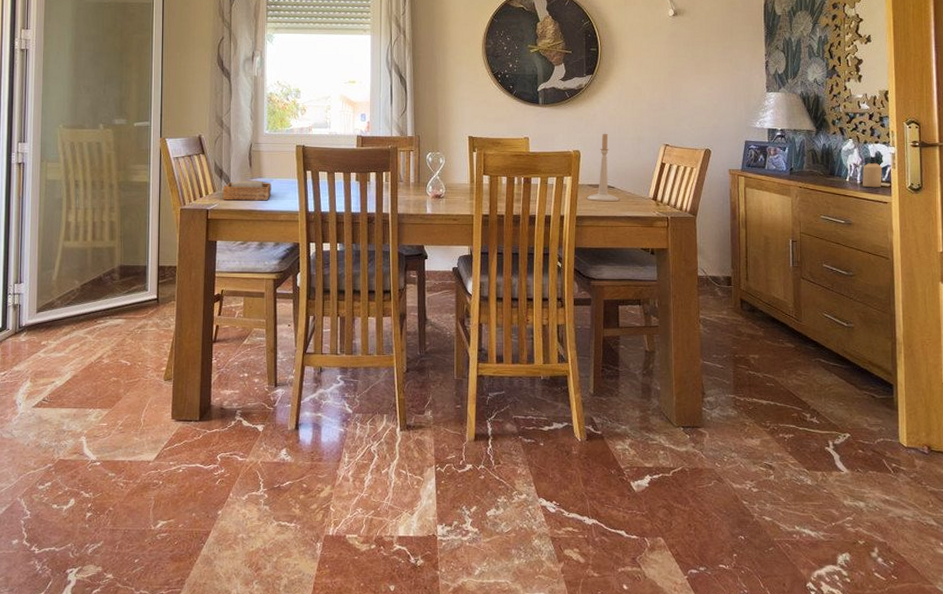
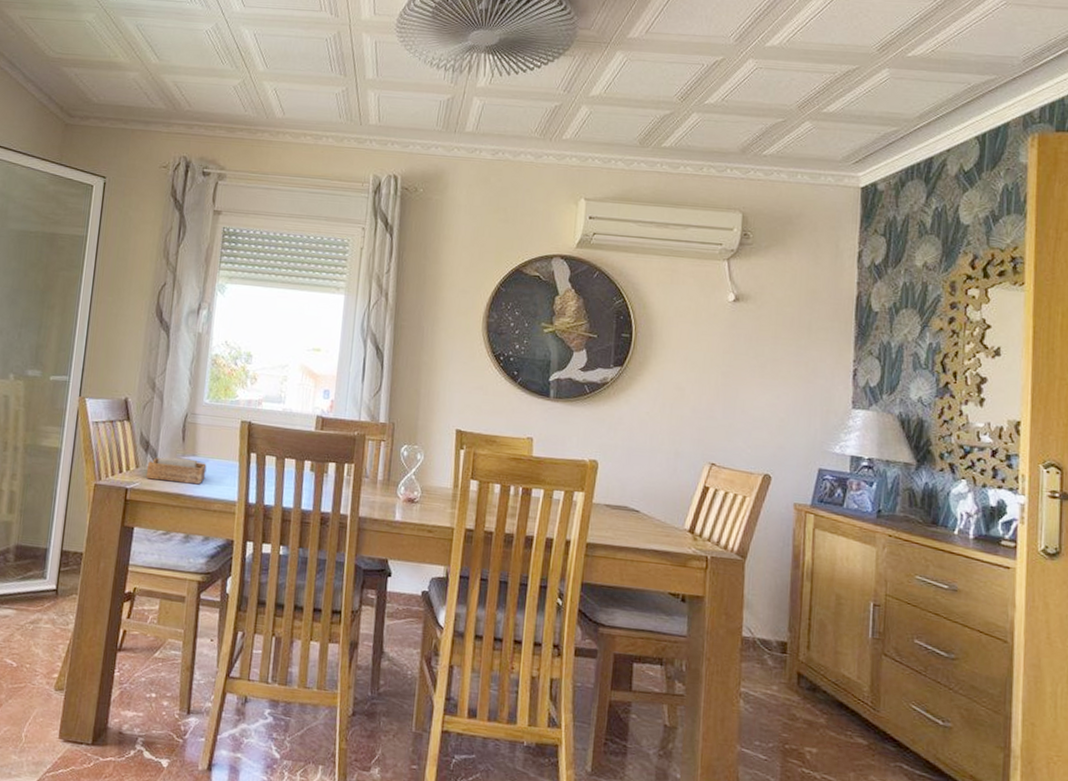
candlestick: present [586,133,619,202] -> none [601,441,645,531]
candle: present [863,163,882,188] -> none [977,513,1006,548]

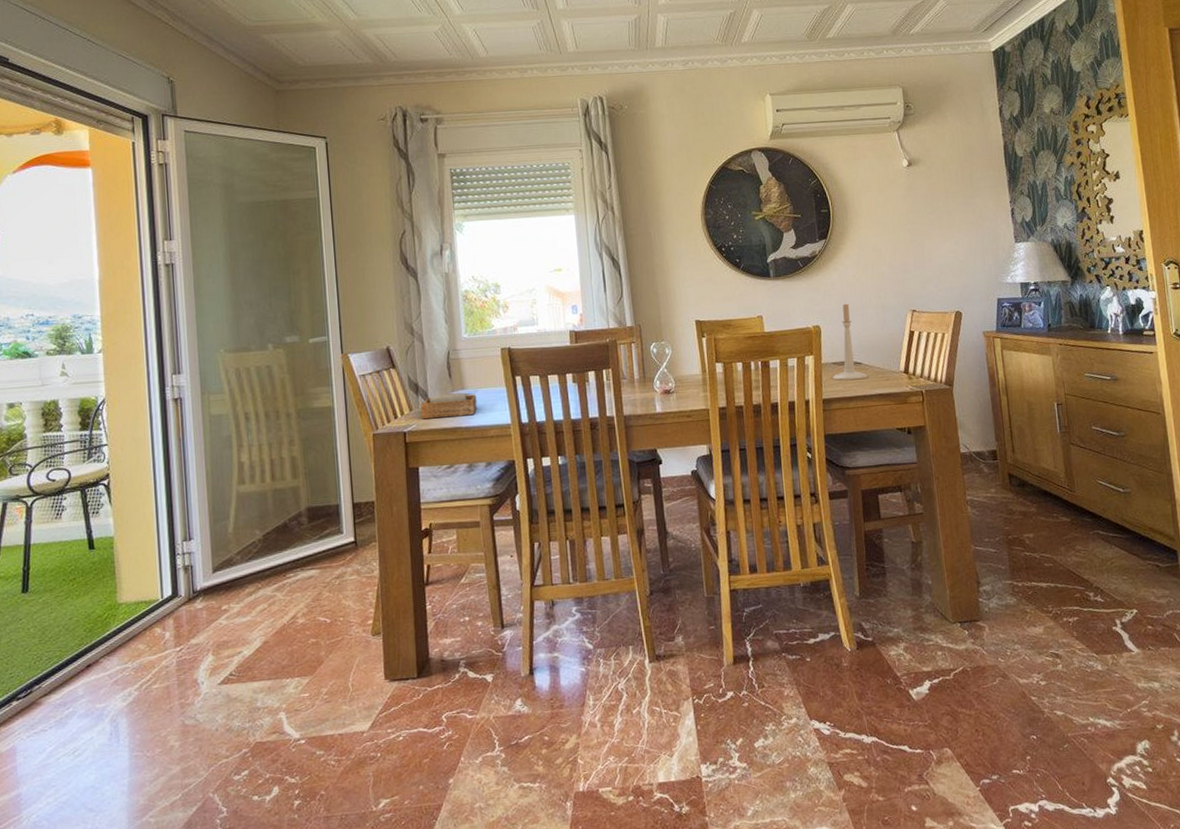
candlestick: none [601,441,645,531] -> present [831,303,868,381]

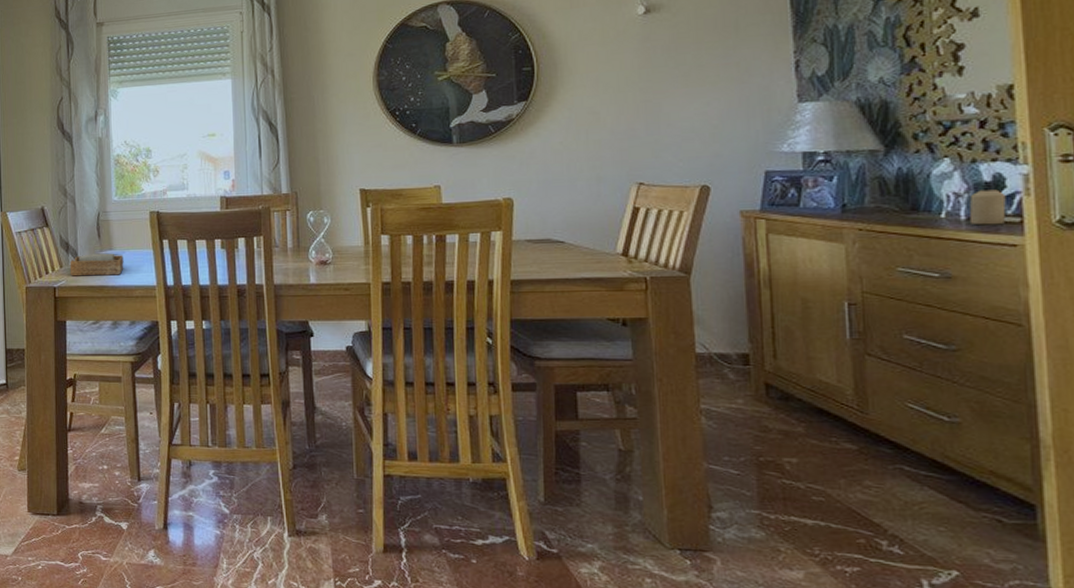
candlestick: present [831,303,868,381] -> none [523,173,573,261]
candle: none [1124,310,1145,338] -> present [970,189,1006,226]

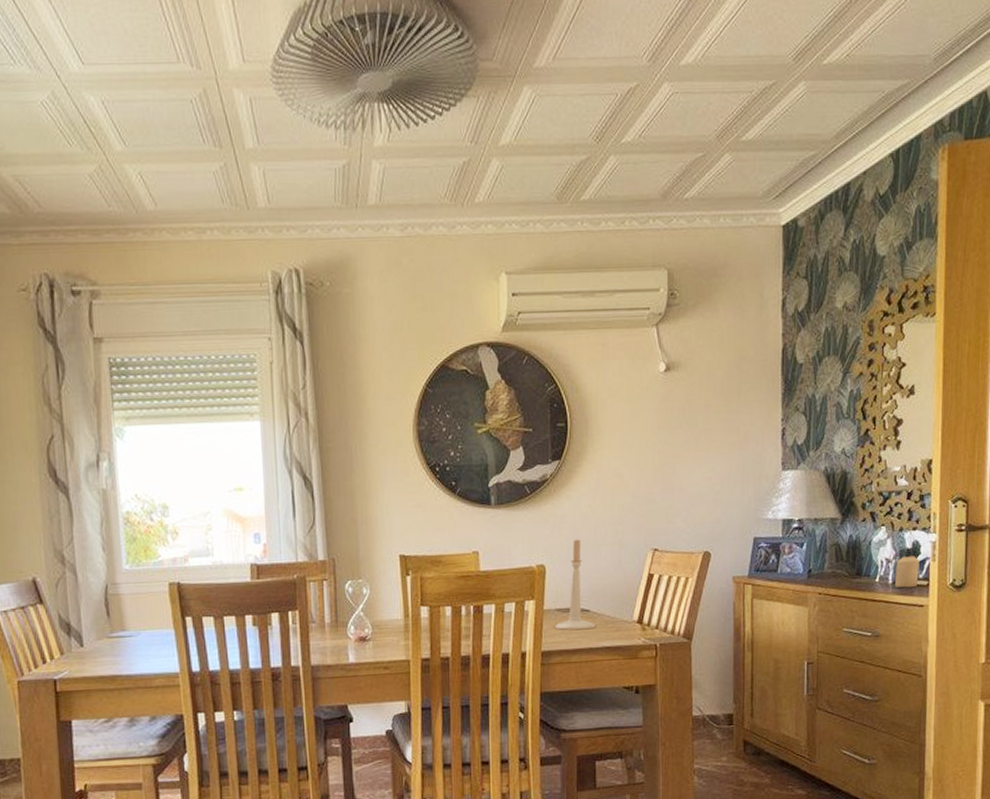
napkin holder: present [69,253,124,276] -> none [72,635,140,665]
candlestick: none [523,173,573,261] -> present [553,539,596,631]

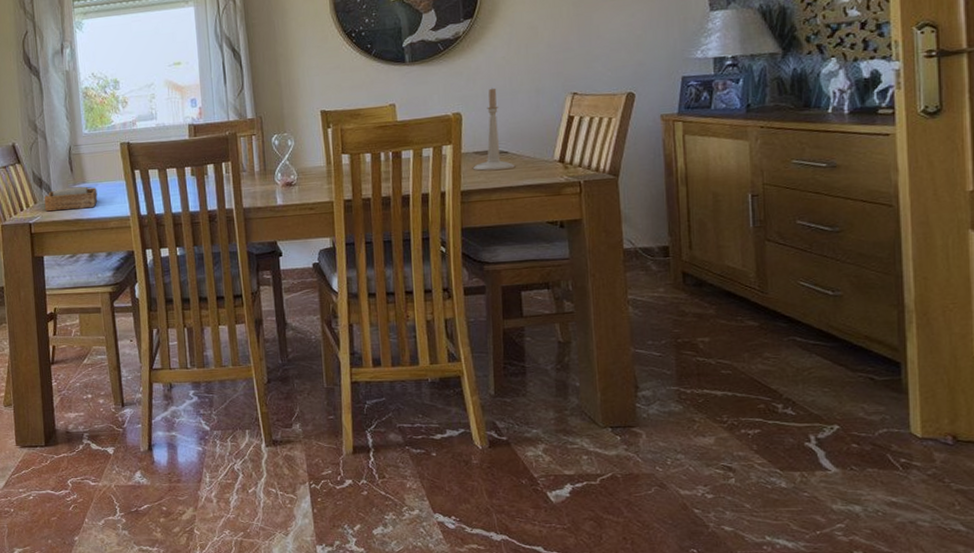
napkin holder: none [72,635,140,665] -> present [44,186,98,212]
candle: present [895,556,920,589] -> none [852,85,881,118]

